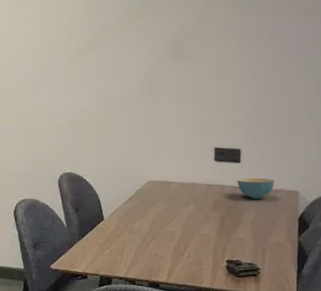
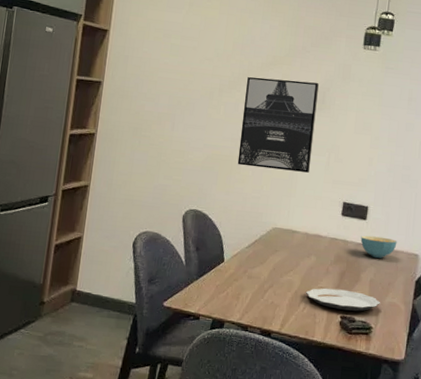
wall art: none [103,33,177,124] -> present [237,77,319,173]
plate: none [189,234,265,254] -> present [306,288,380,311]

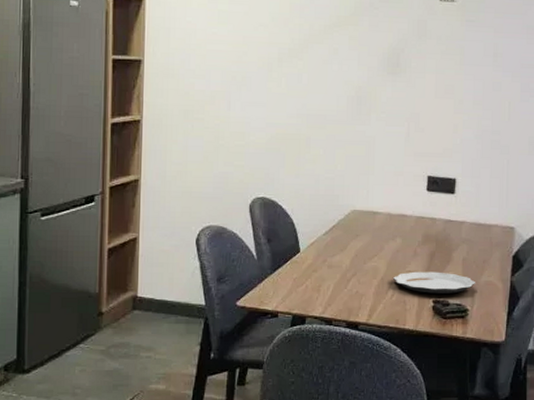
wall art: present [237,77,319,173] -> none [306,42,391,146]
cereal bowl: present [360,235,397,258] -> none [450,211,490,234]

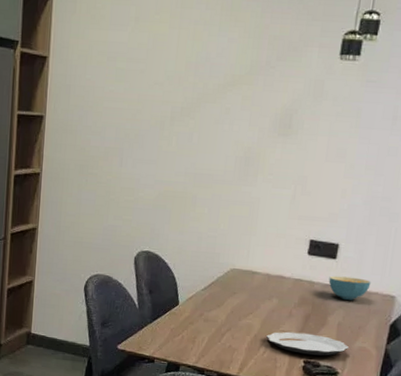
cereal bowl: none [450,211,490,234] -> present [328,276,371,300]

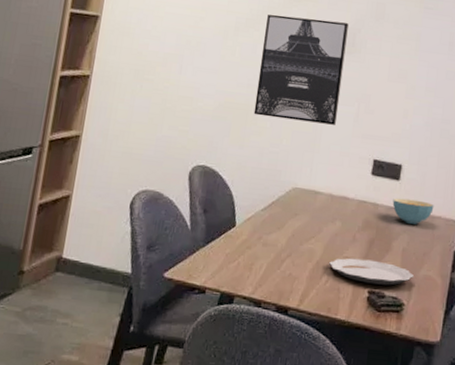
wall art: none [192,101,285,208] -> present [253,14,349,125]

